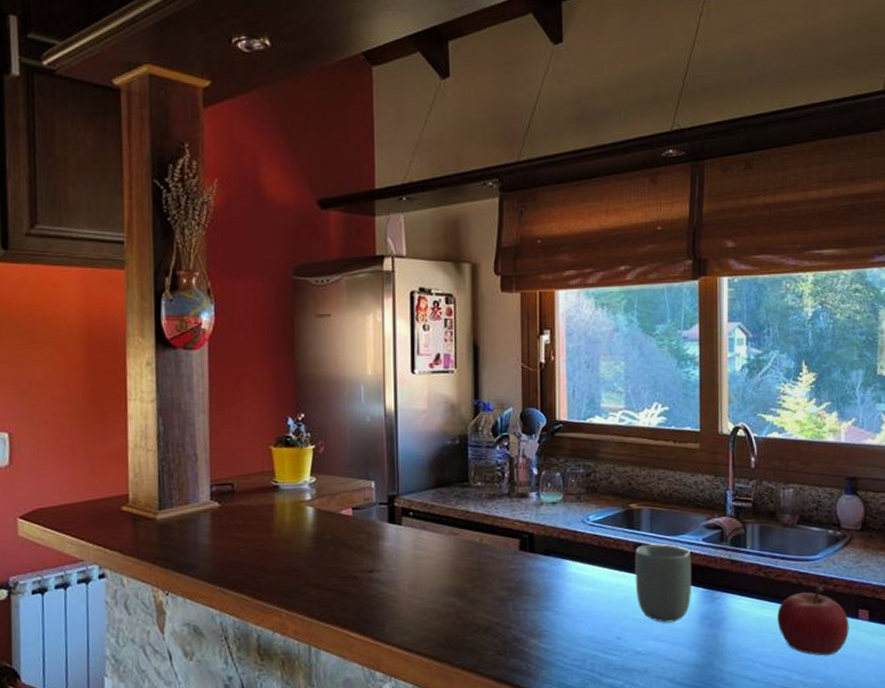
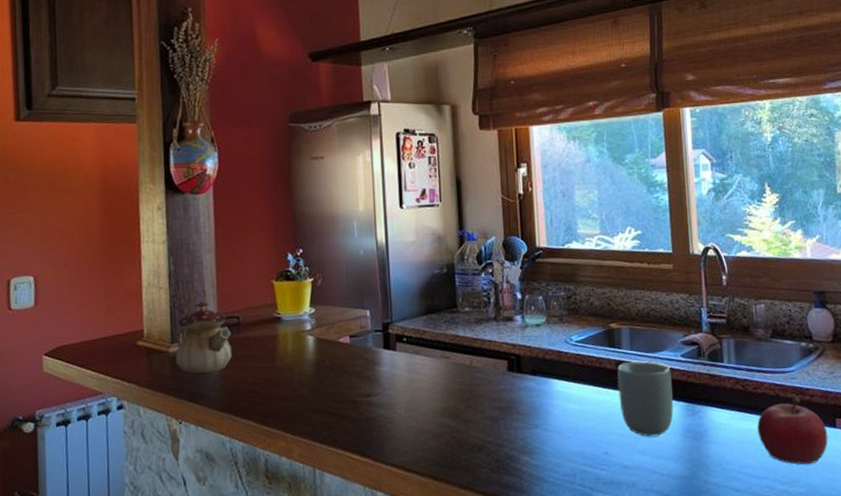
teapot: none [163,466,226,544] -> present [176,301,233,374]

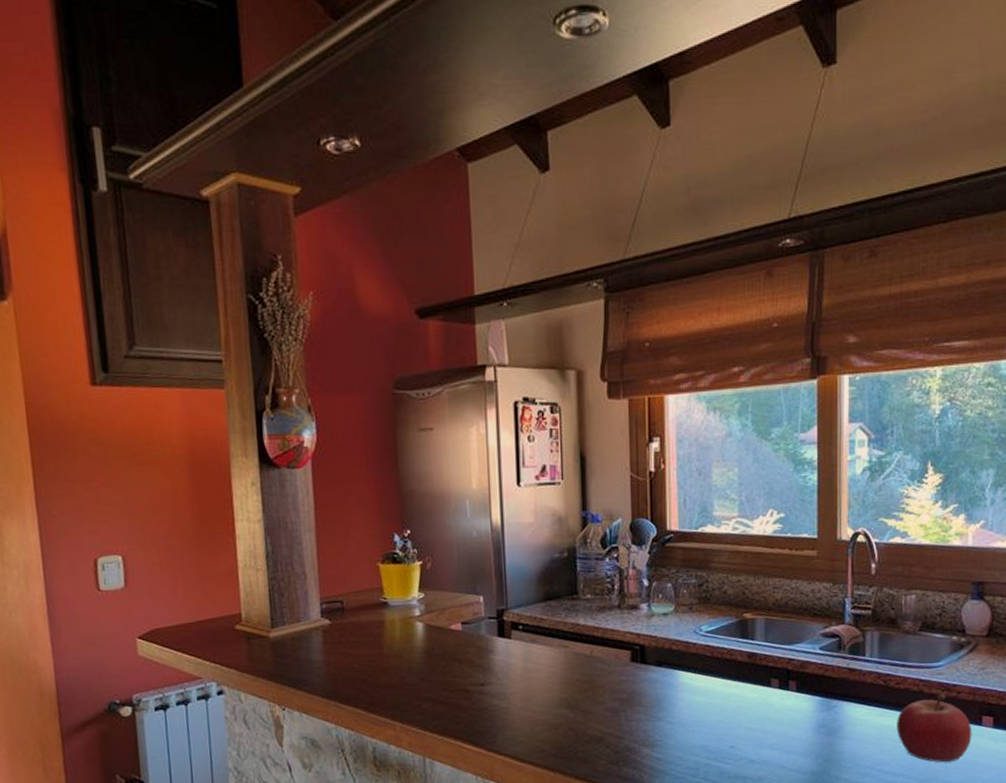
teapot: present [176,301,233,374] -> none [276,584,337,660]
cup: present [616,360,674,437] -> none [748,653,807,732]

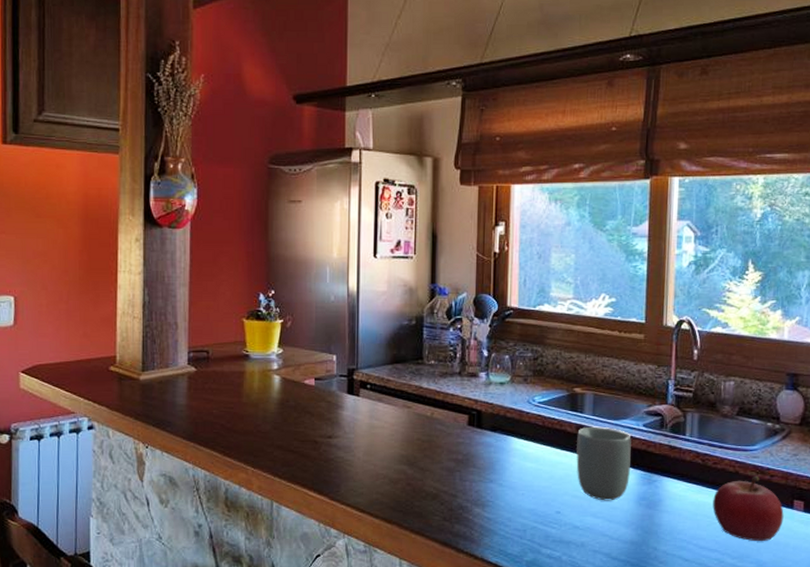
cup: none [748,653,807,732] -> present [576,426,631,501]

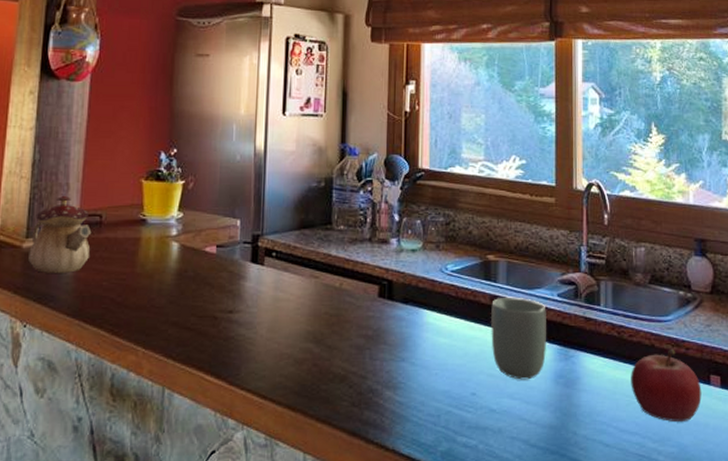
teapot: none [146,333,201,403] -> present [28,195,92,274]

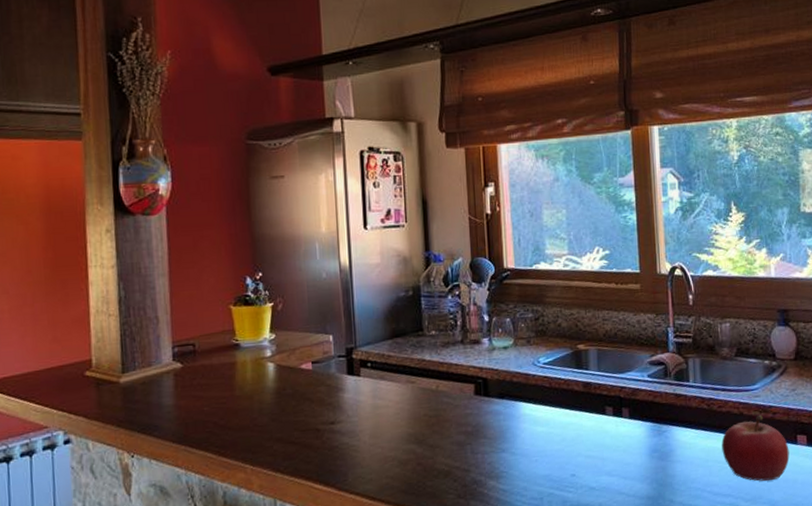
teapot: present [28,195,92,274] -> none [127,328,188,405]
cup: present [490,297,546,380] -> none [584,381,640,458]

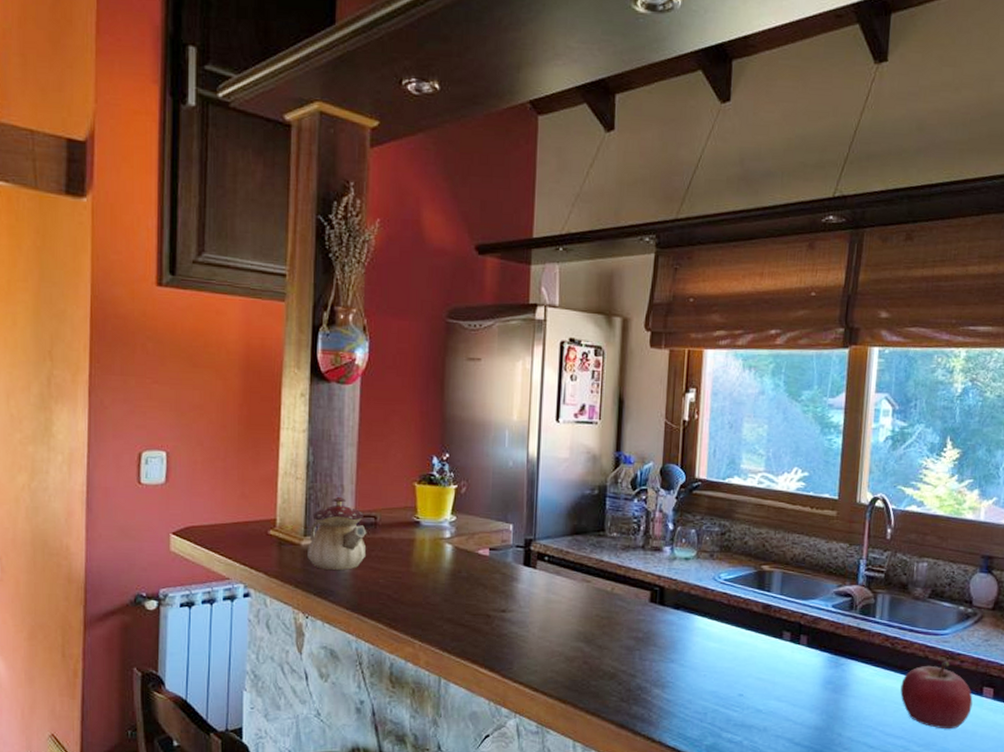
teapot: none [127,328,188,405] -> present [307,496,367,571]

